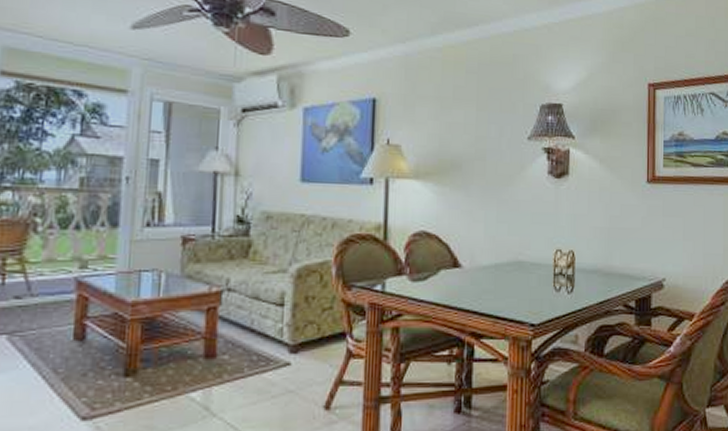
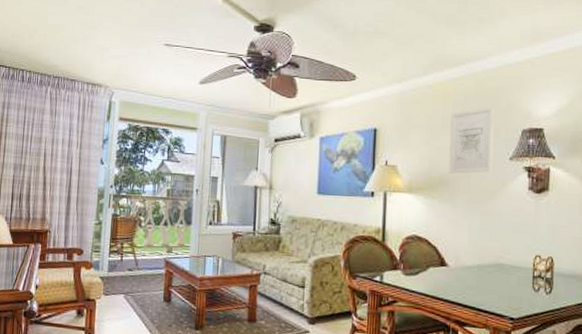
wall art: none [461,76,511,156] -> present [448,106,494,174]

